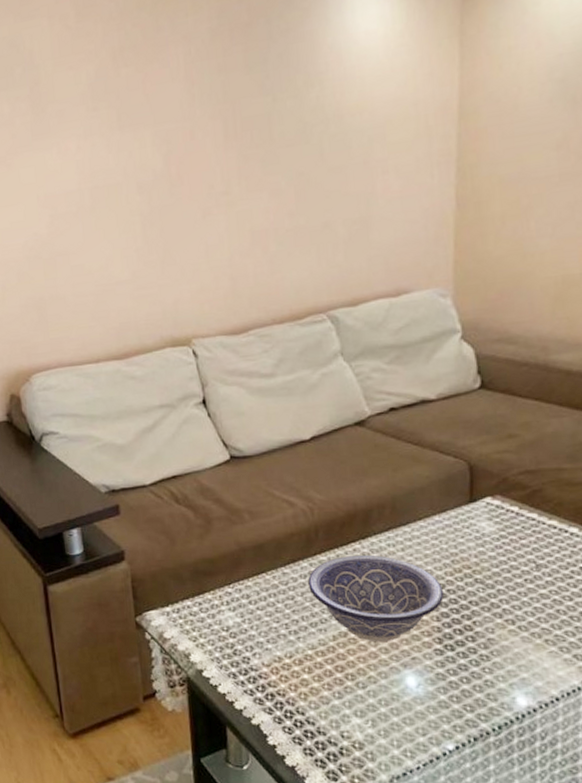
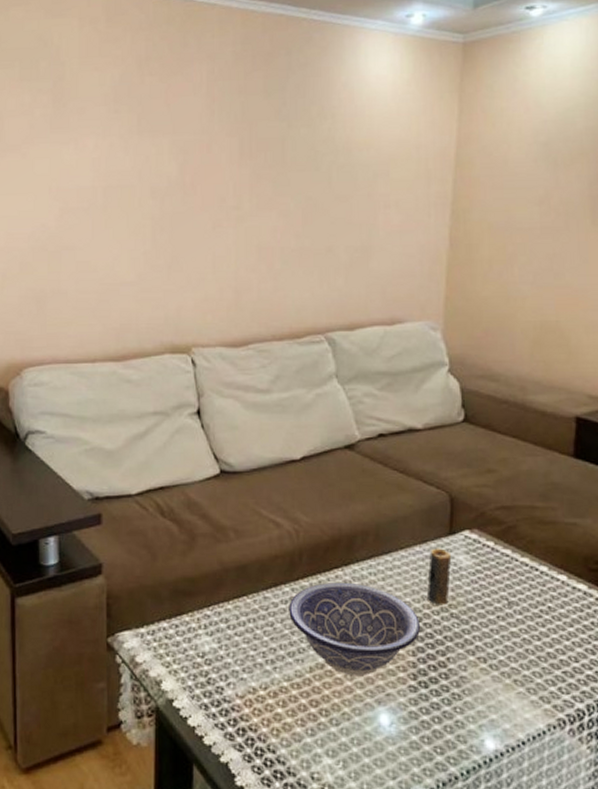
candle: none [448,516,474,572] -> present [427,548,452,605]

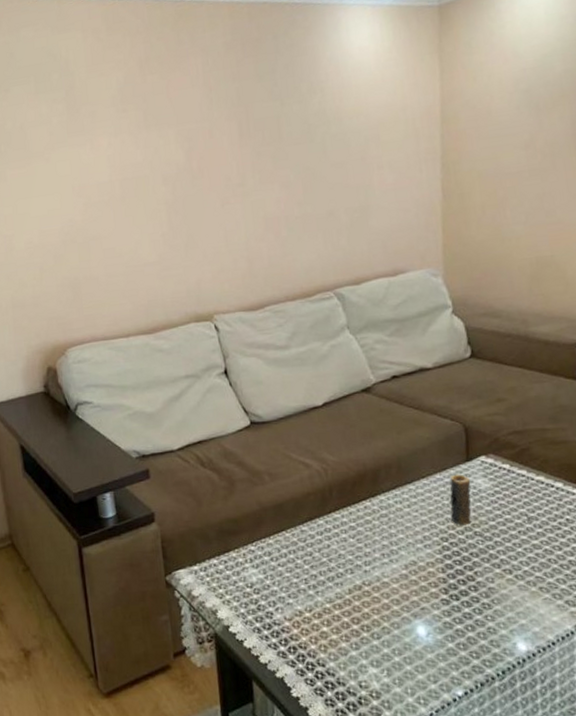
decorative bowl: present [289,582,421,675] -> none [324,511,448,593]

